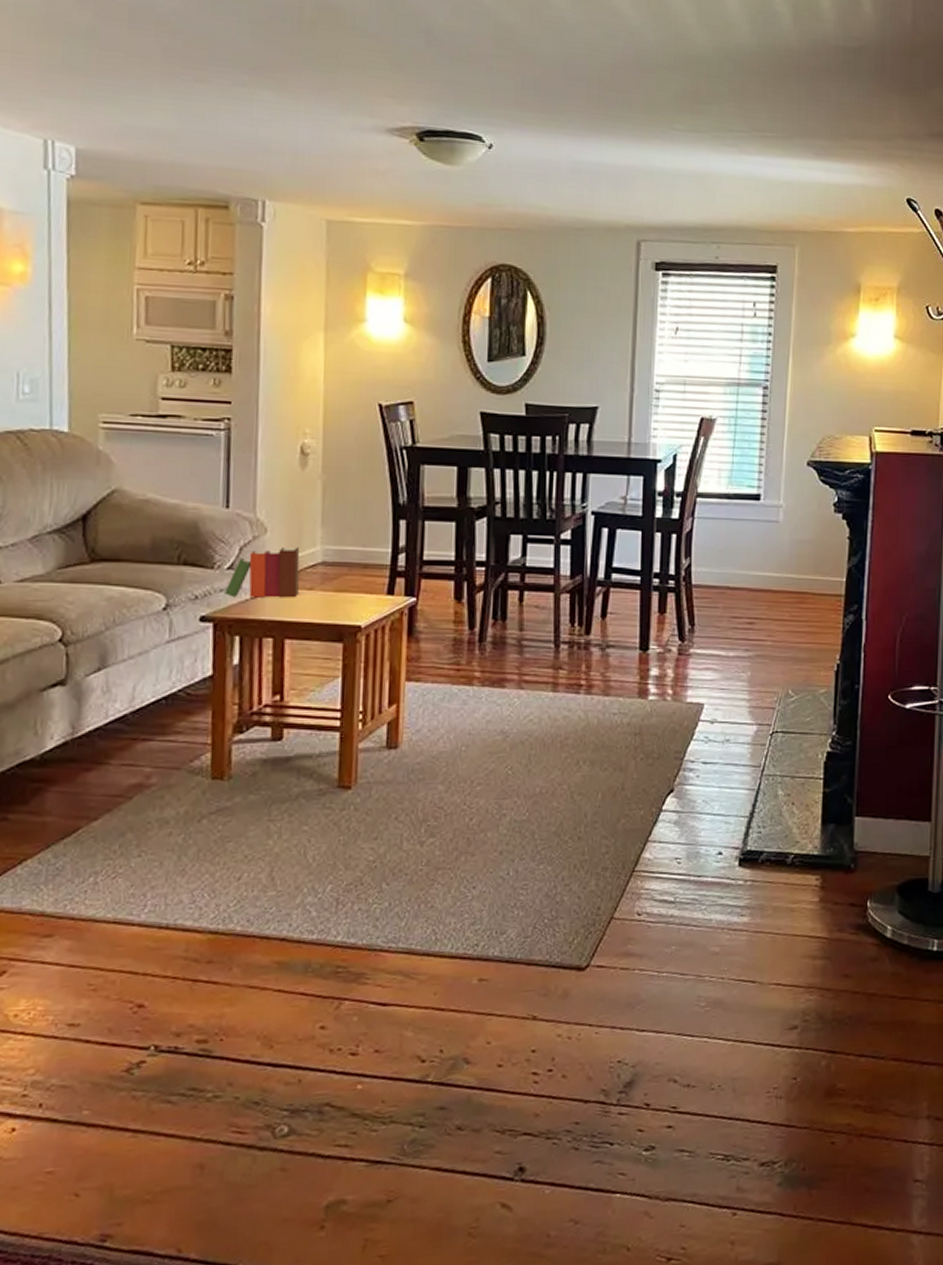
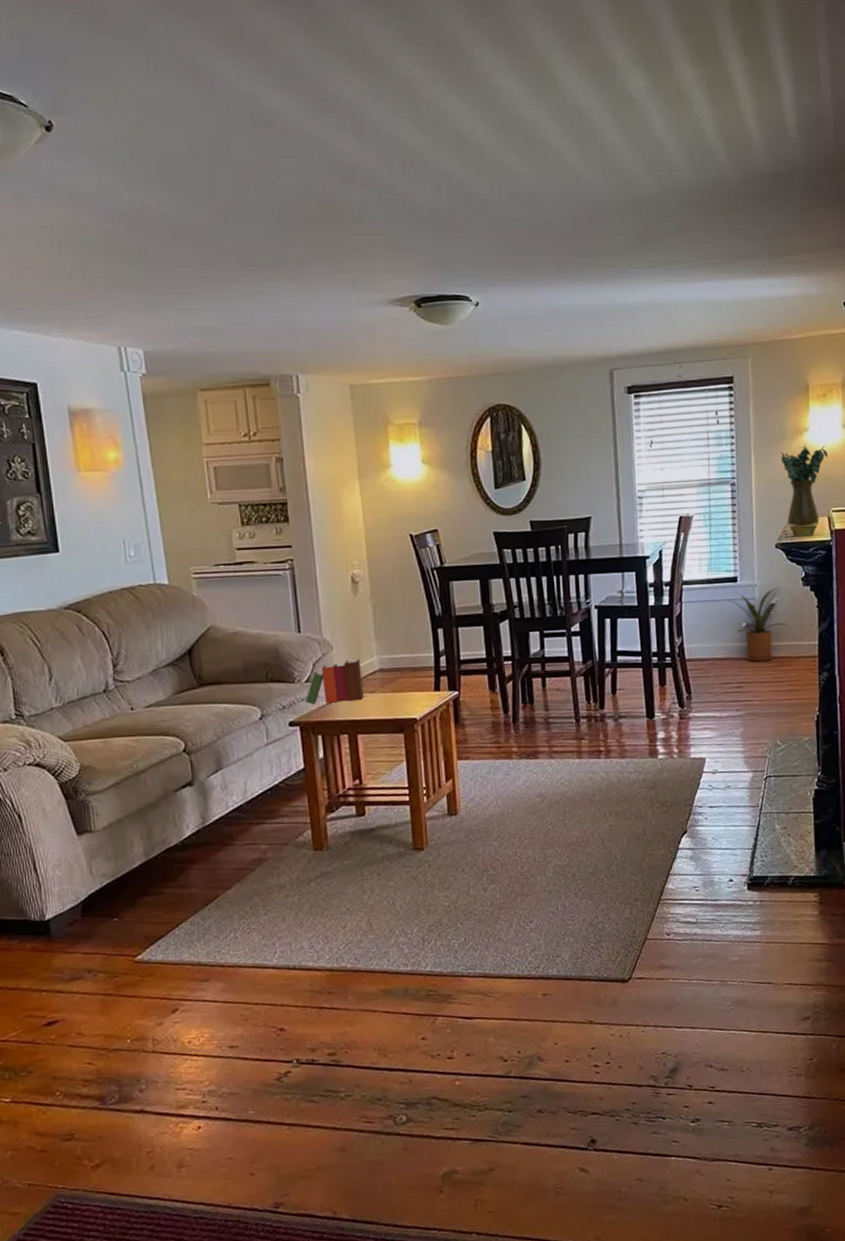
house plant: none [744,511,815,596] -> present [725,587,789,662]
vase: none [822,351,875,457] -> present [780,444,828,537]

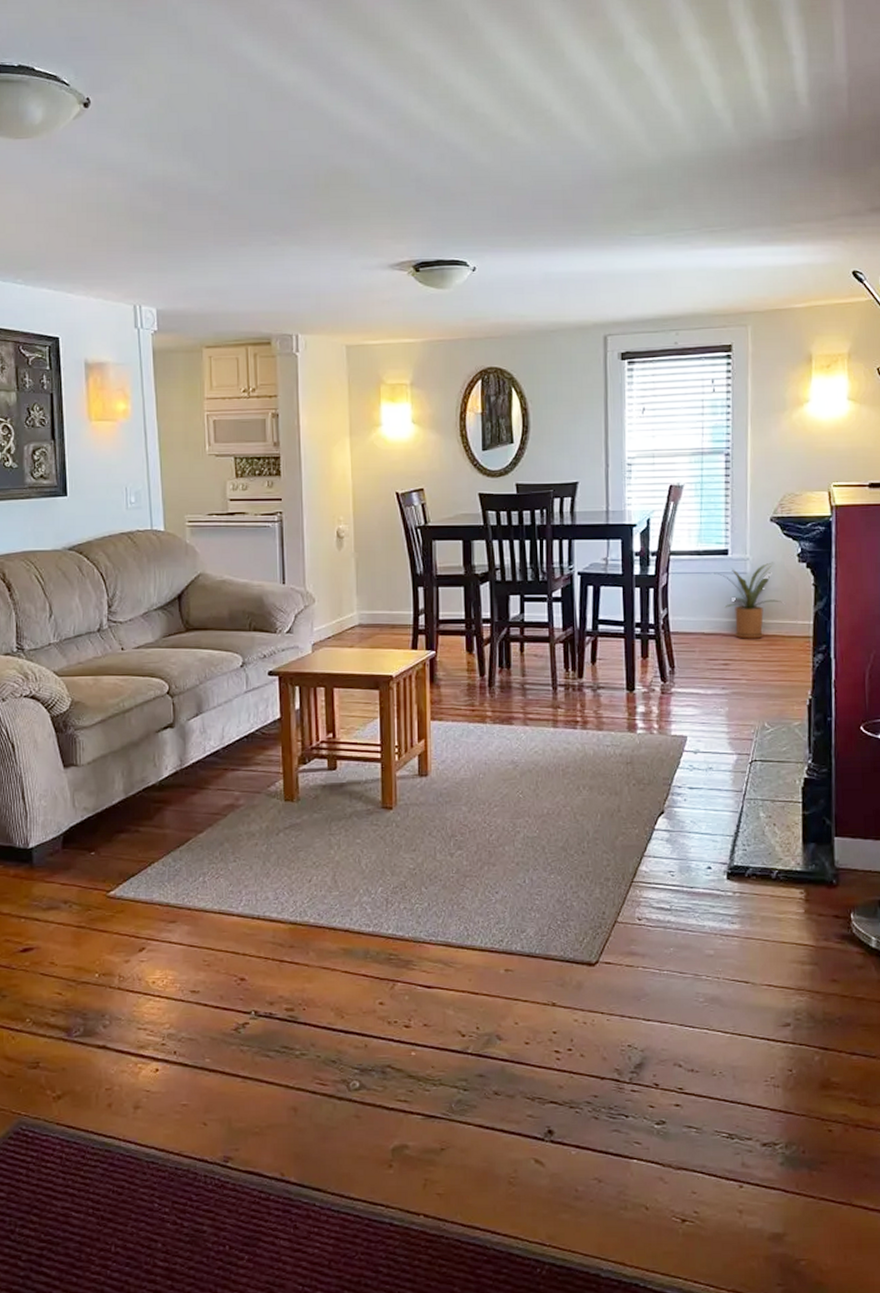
books: present [306,659,364,705] -> none [286,613,342,655]
vase: present [780,444,828,537] -> none [779,415,830,511]

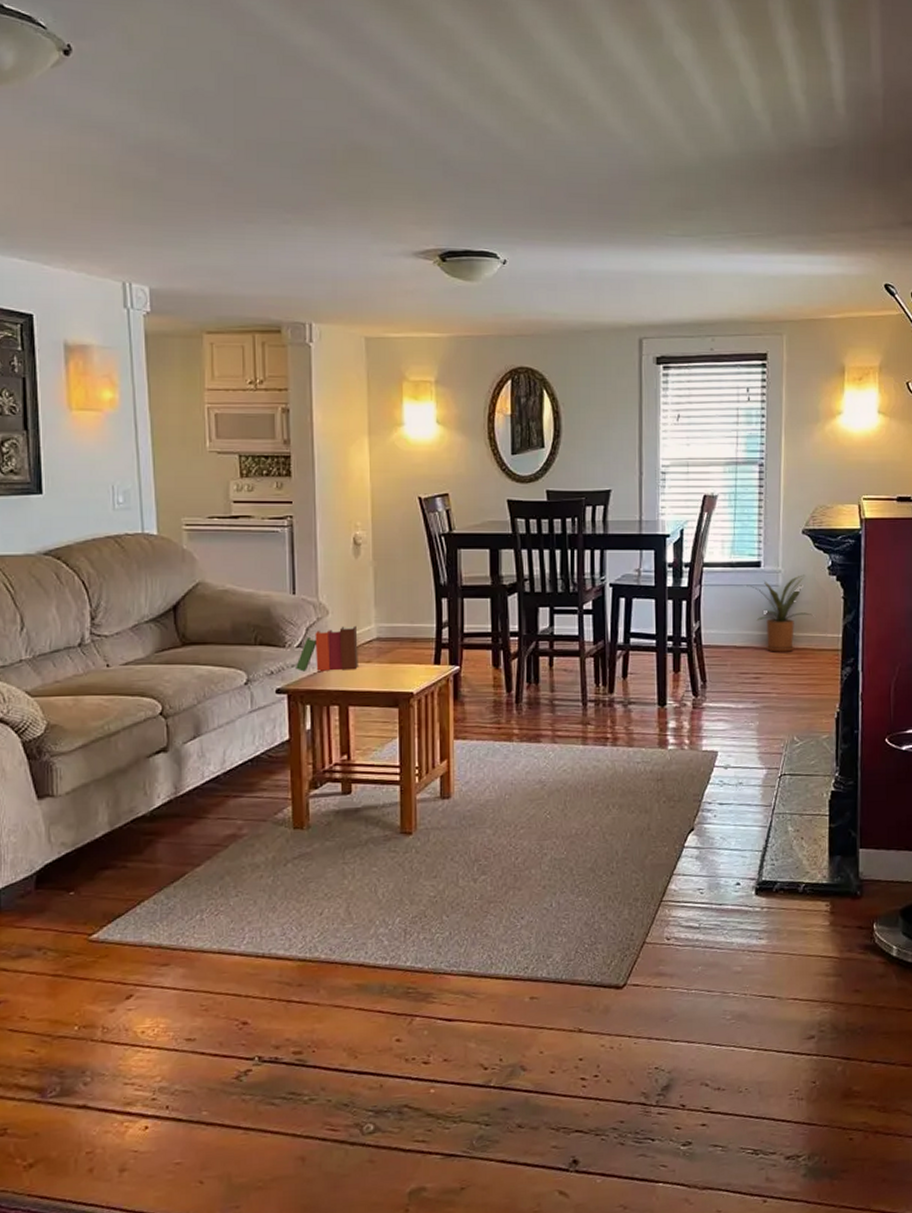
books: none [286,613,342,655] -> present [296,625,358,672]

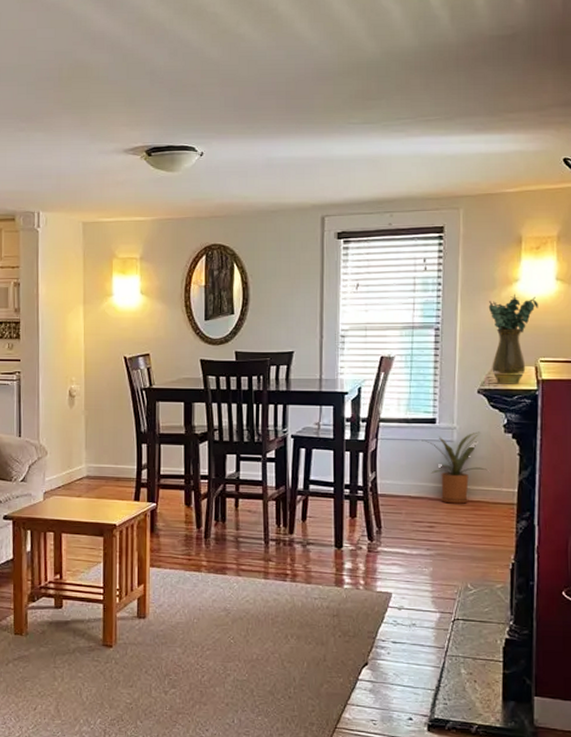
books: present [296,625,358,672] -> none [20,465,71,503]
vase: none [812,427,861,524] -> present [488,294,538,384]

